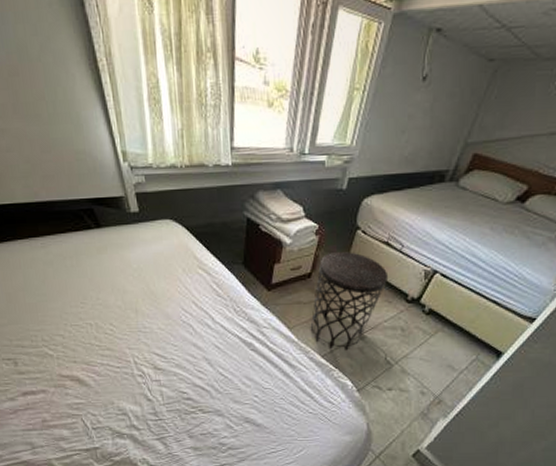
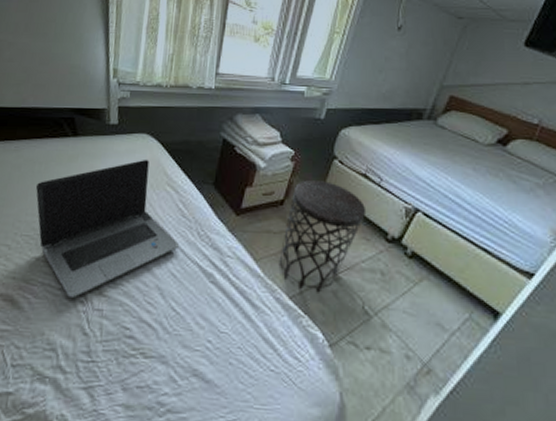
laptop computer: none [72,244,218,374] -> present [35,159,179,299]

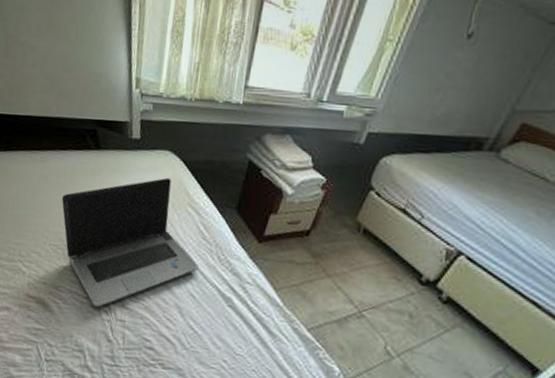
side table: present [278,179,367,293] -> none [299,210,401,328]

